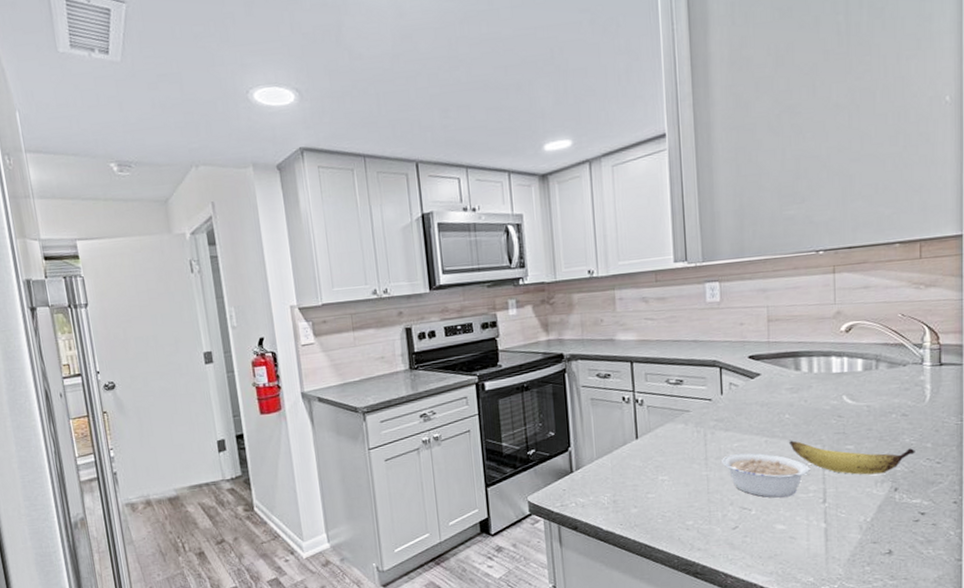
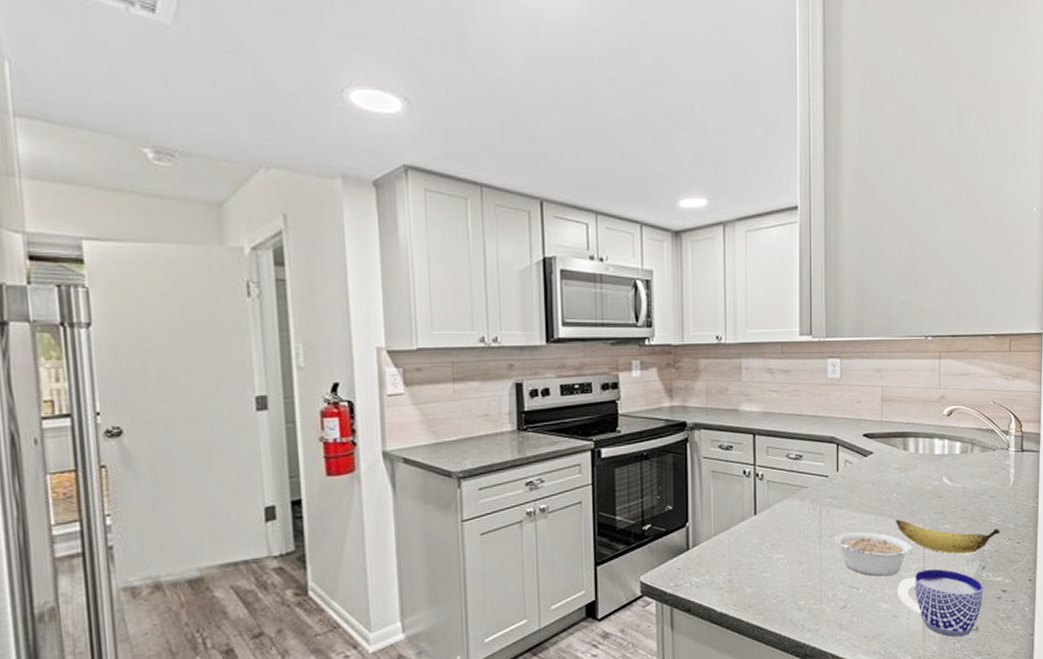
cup: none [795,490,897,560] -> present [898,568,984,637]

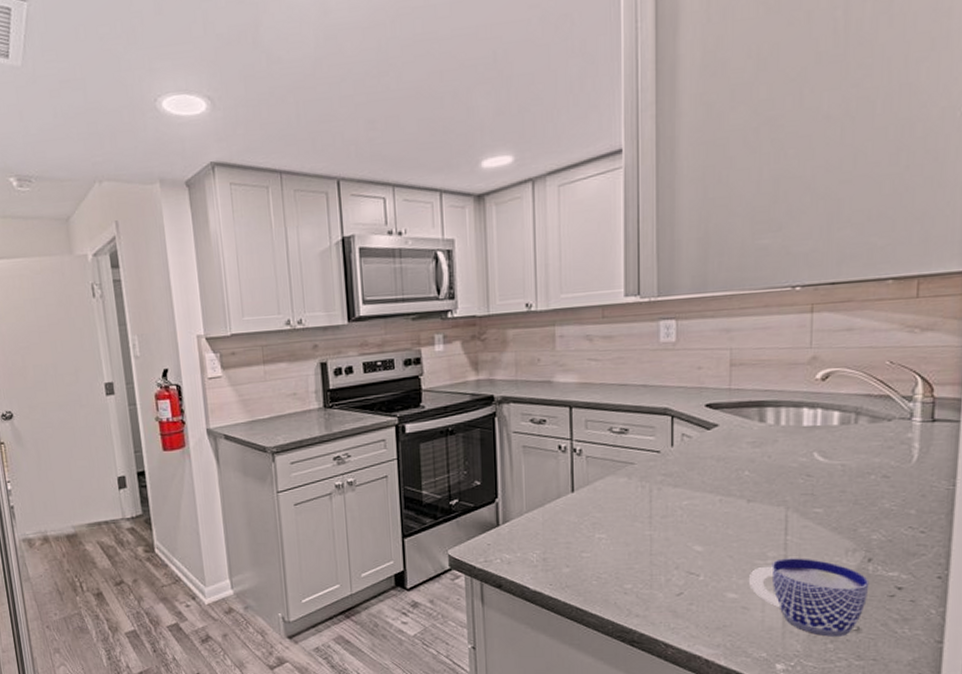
legume: present [835,531,913,577] -> none [668,512,771,563]
banana: present [896,519,1000,554] -> none [748,500,896,542]

